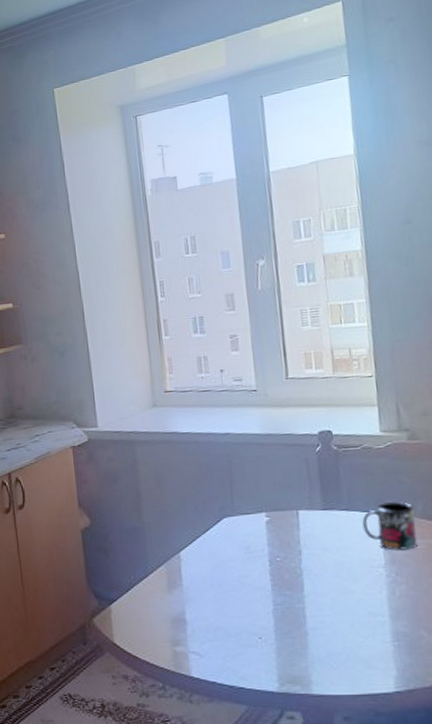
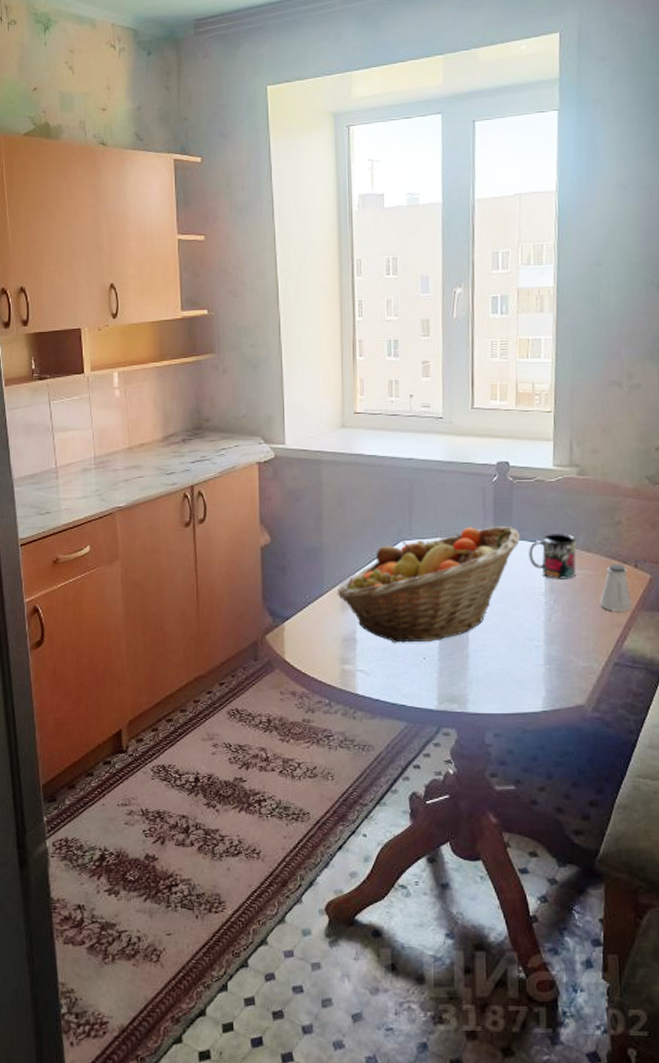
fruit basket: none [162,497,352,623] -> present [337,526,520,643]

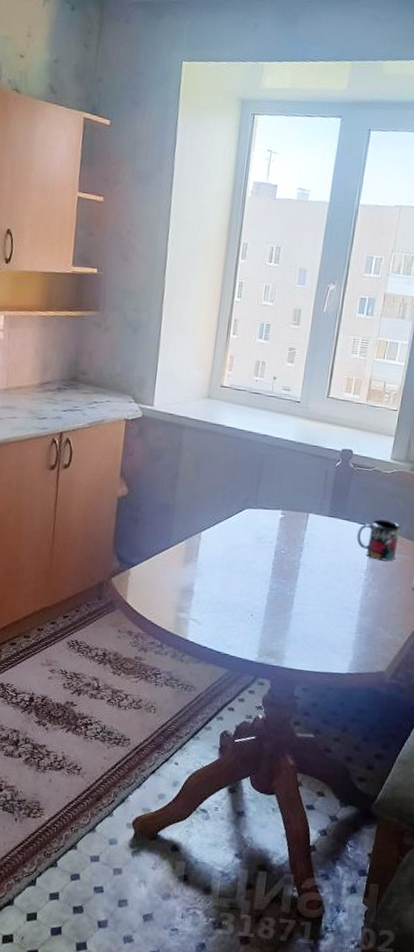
fruit basket: present [337,526,520,643] -> none [181,504,353,602]

